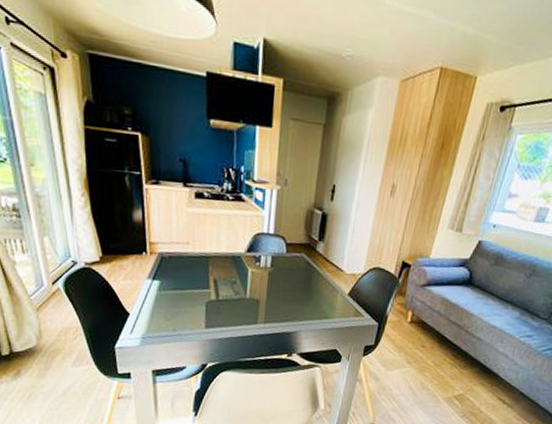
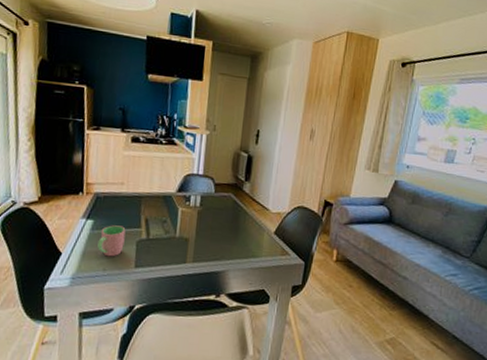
cup: none [166,286,194,318] -> present [97,225,126,257]

